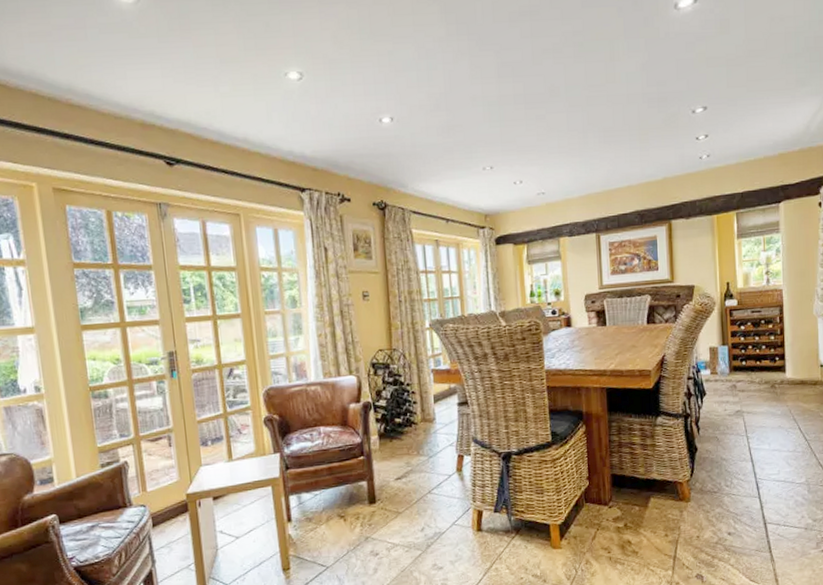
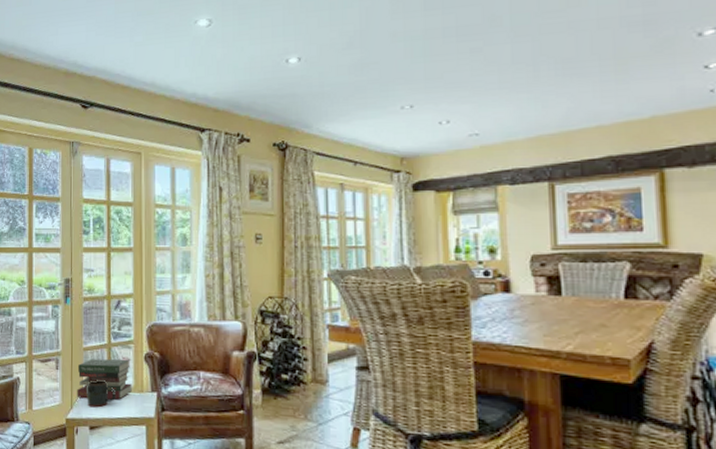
books: none [194,425,255,471] -> present [77,358,133,400]
mug: none [205,450,237,478] -> present [87,380,115,408]

